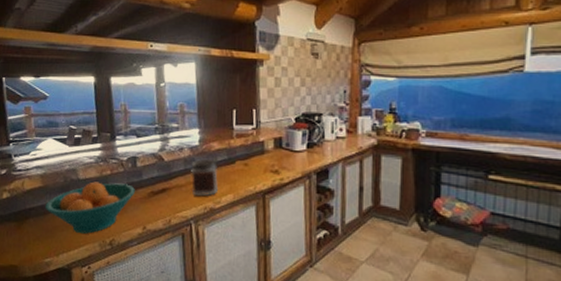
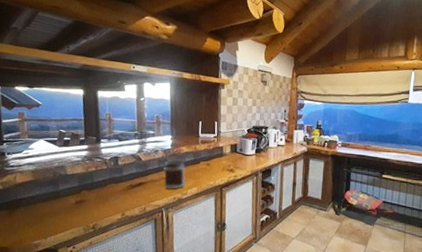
fruit bowl: present [45,181,135,234] -> none [35,176,116,220]

